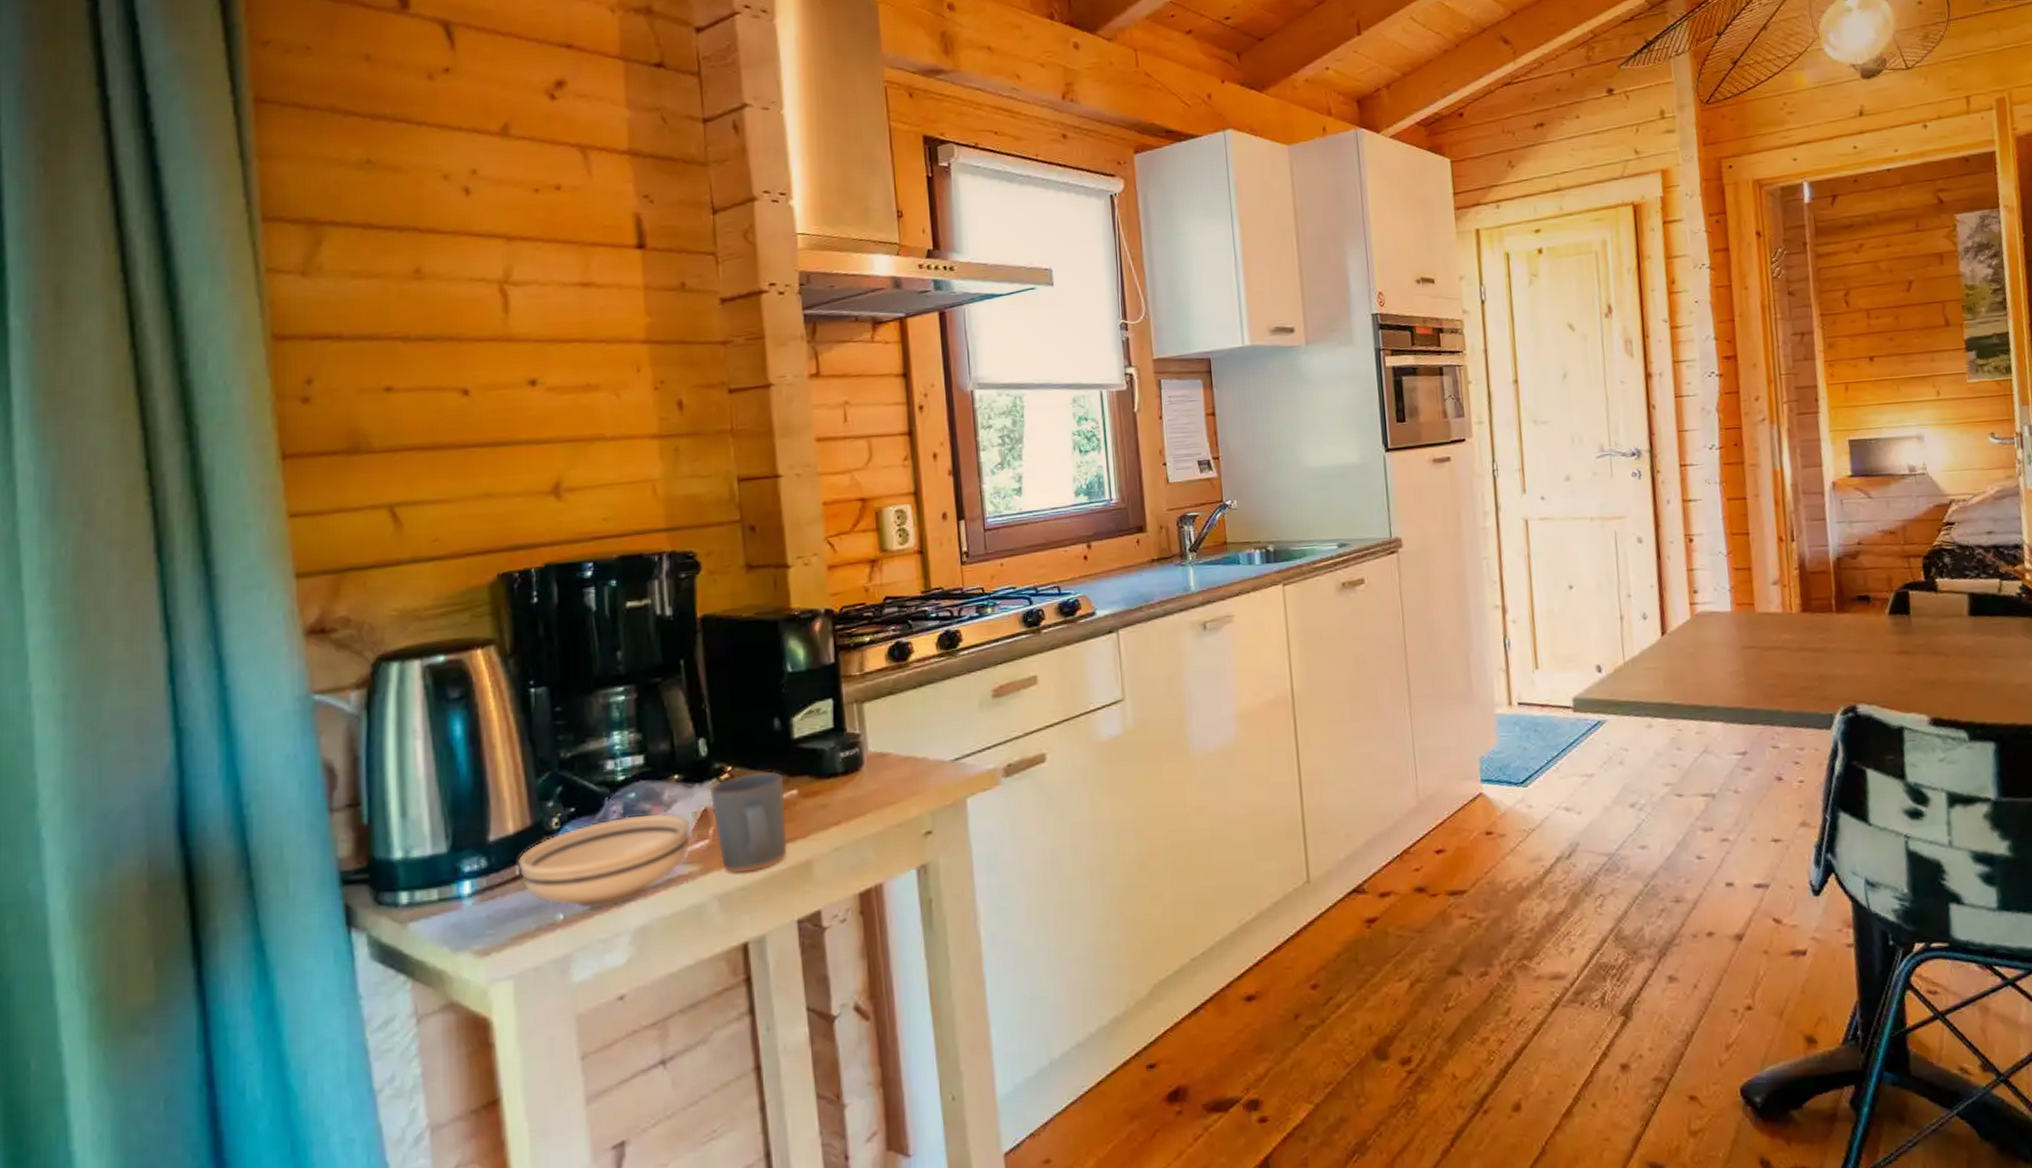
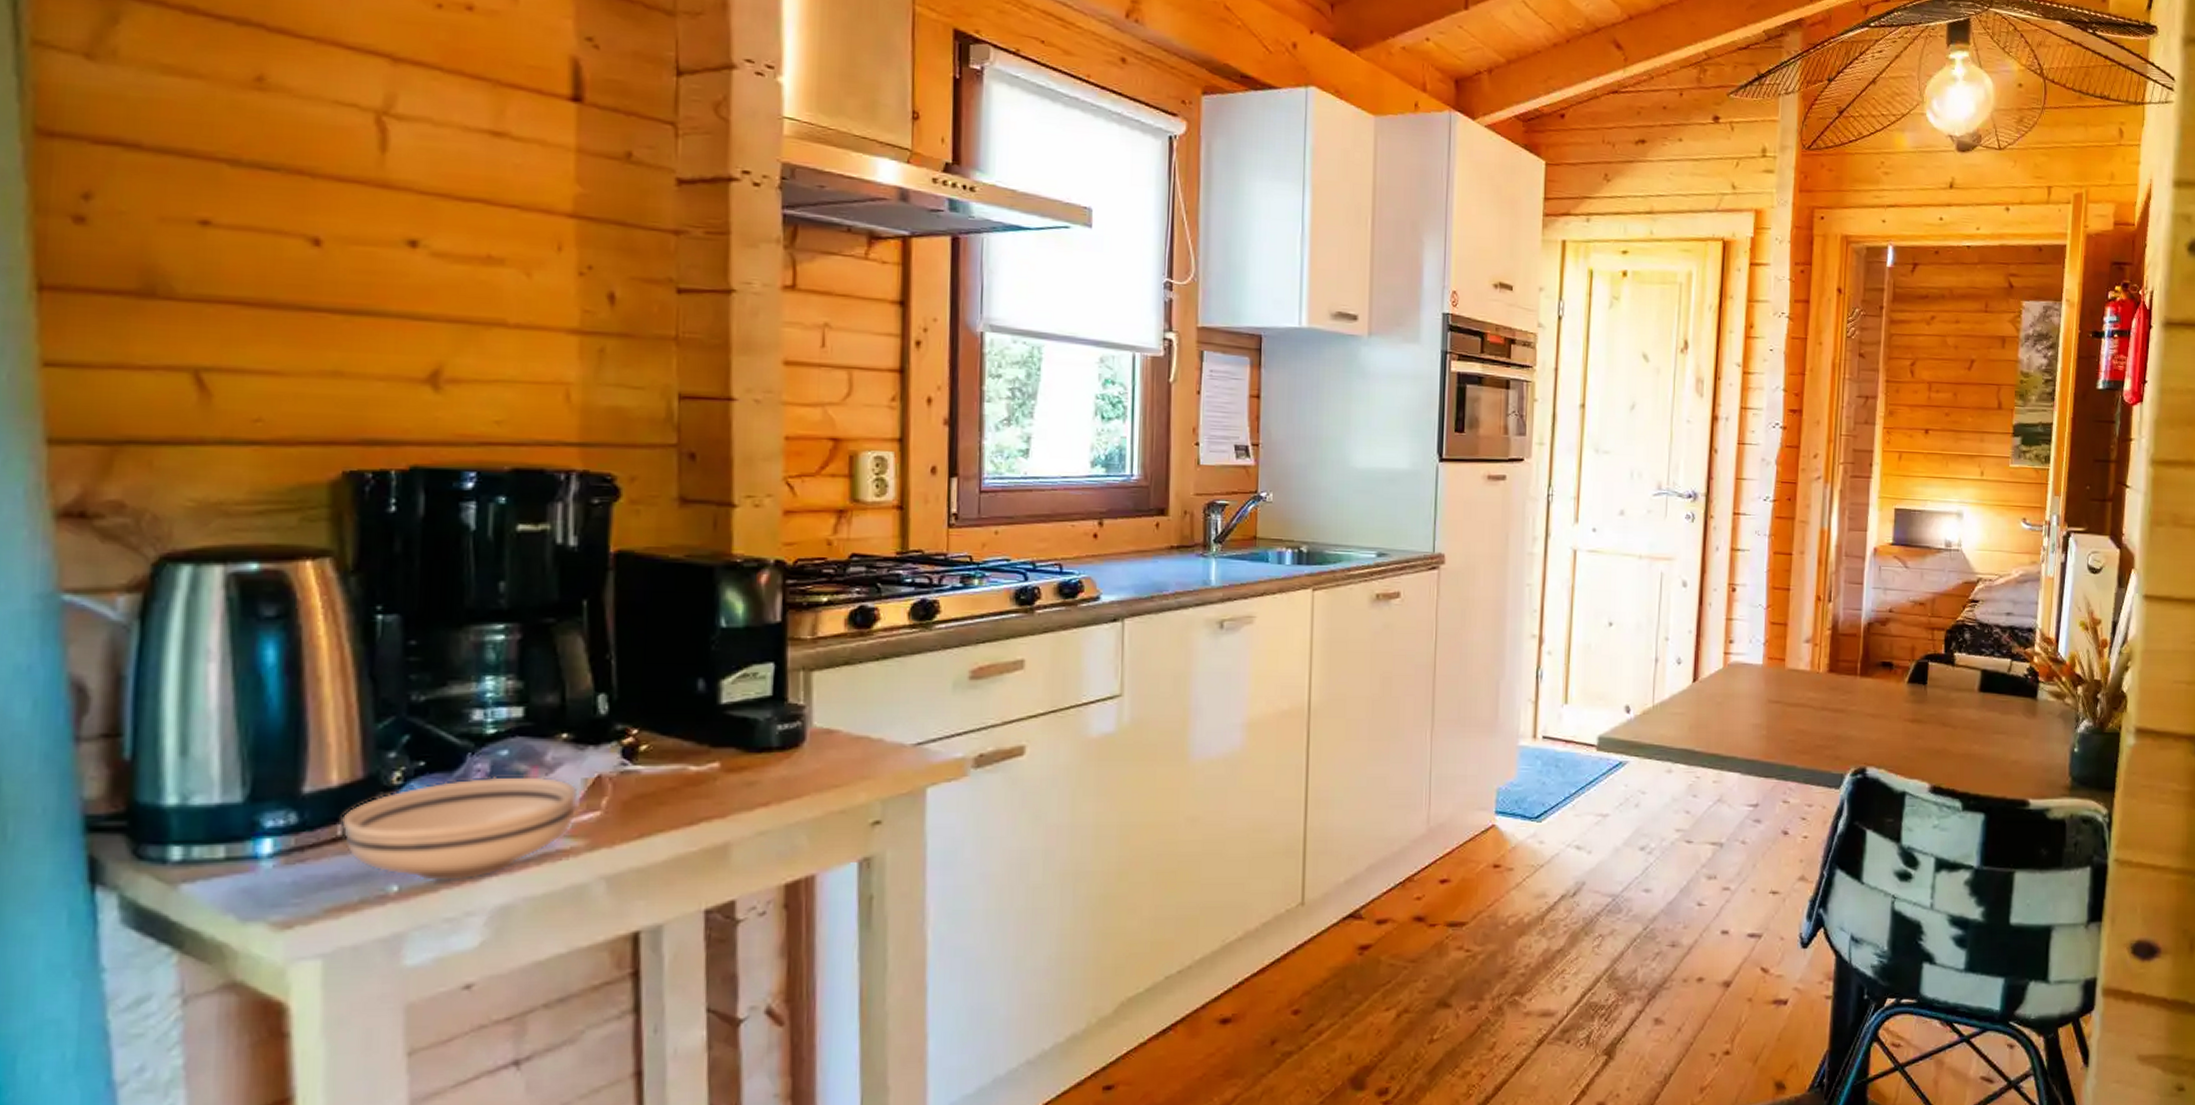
mug: present [710,771,786,873] -> none [606,738,704,852]

